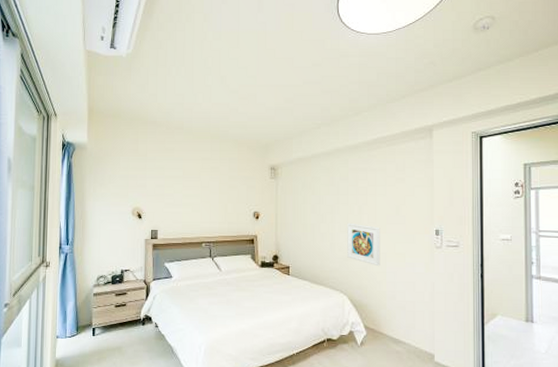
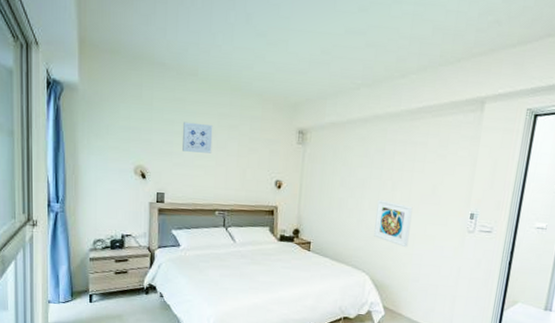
wall art: none [172,167,198,194] -> present [182,121,213,154]

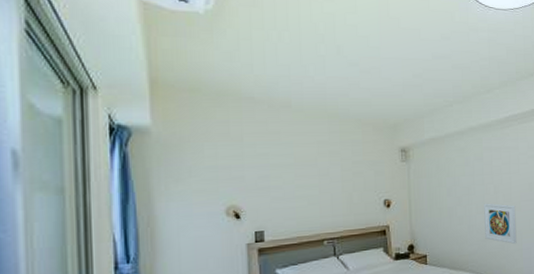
wall art: present [182,121,213,154] -> none [280,153,314,185]

